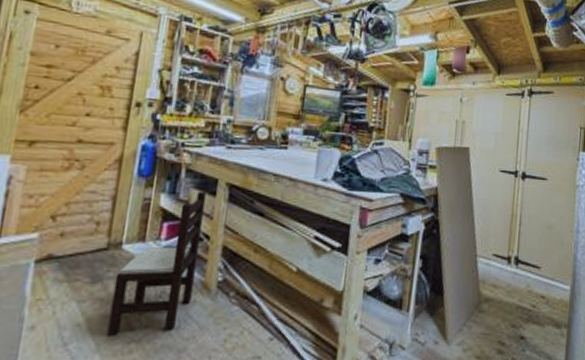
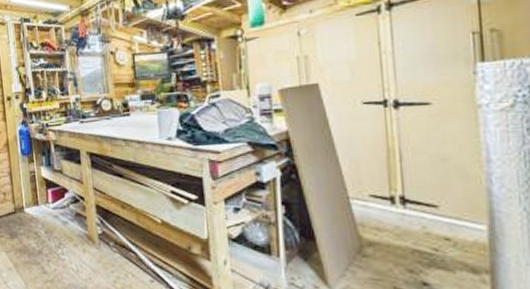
chair: present [106,190,206,338] -> none [25,161,82,278]

